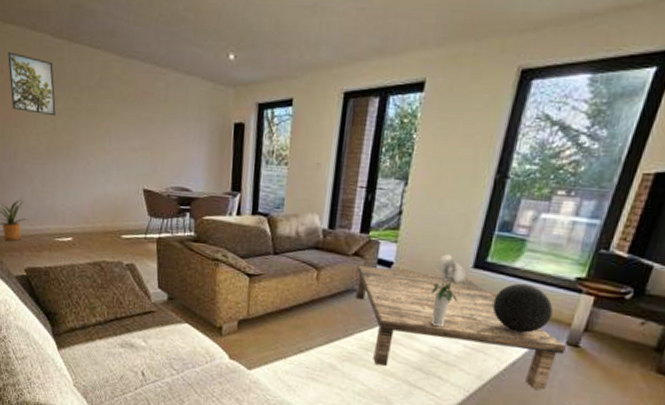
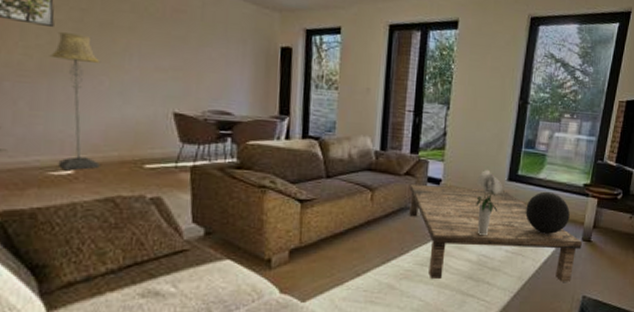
floor lamp: none [53,120,90,238] -> present [49,32,100,170]

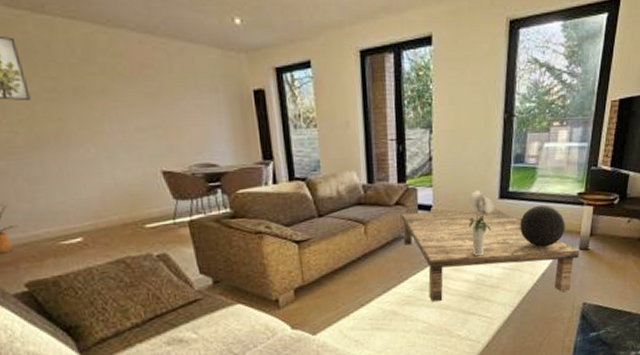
floor lamp: present [49,32,100,170] -> none [34,104,105,238]

